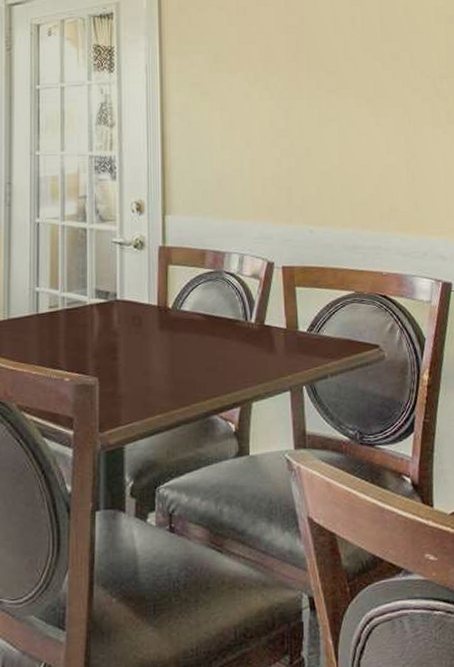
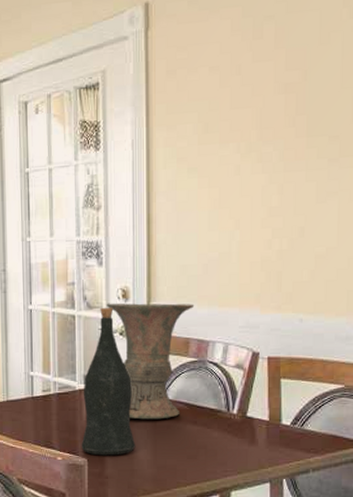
wine bottle: none [92,220,152,374] -> present [81,307,136,456]
vase: none [120,216,210,333] -> present [106,303,195,420]

